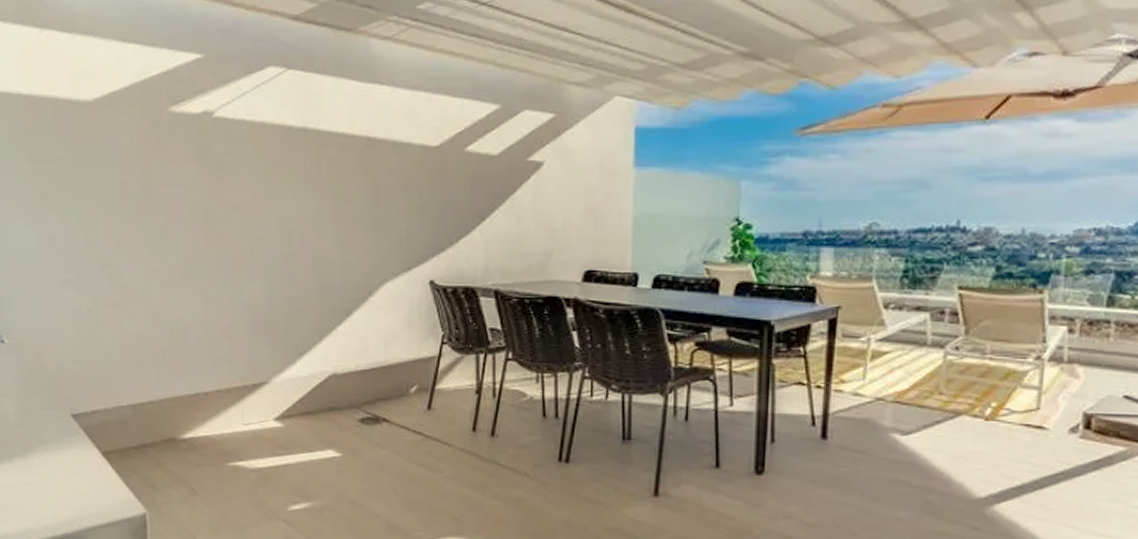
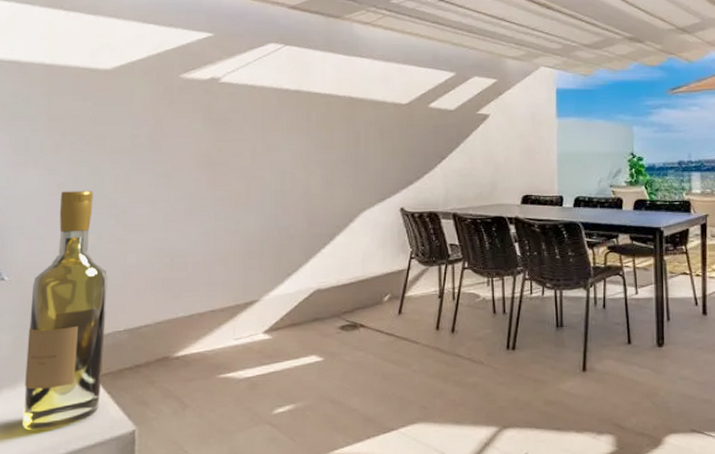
bottle: none [32,246,109,505] -> present [23,191,108,431]

